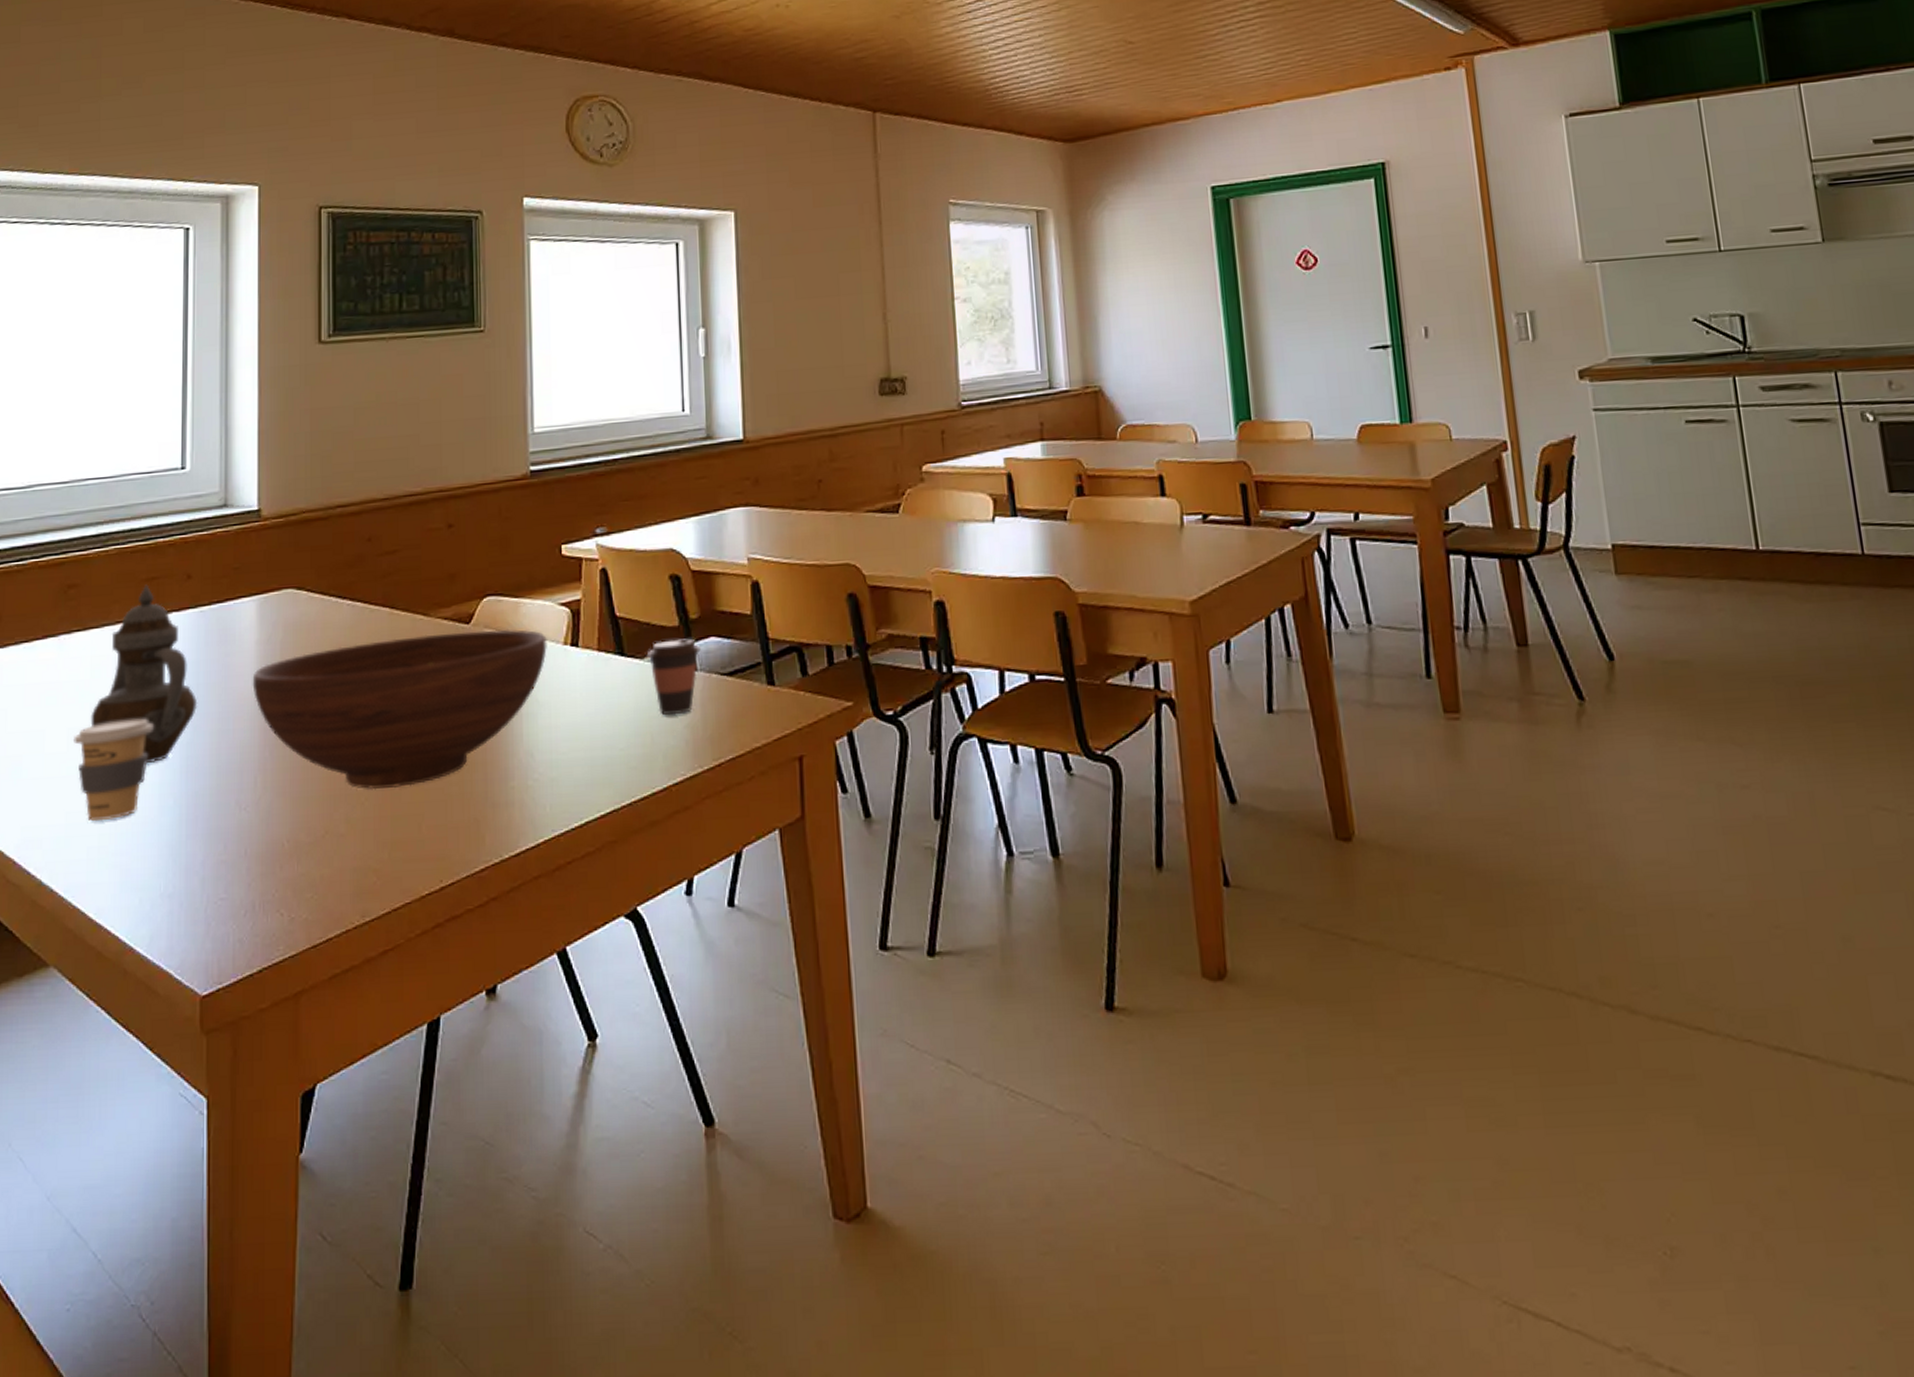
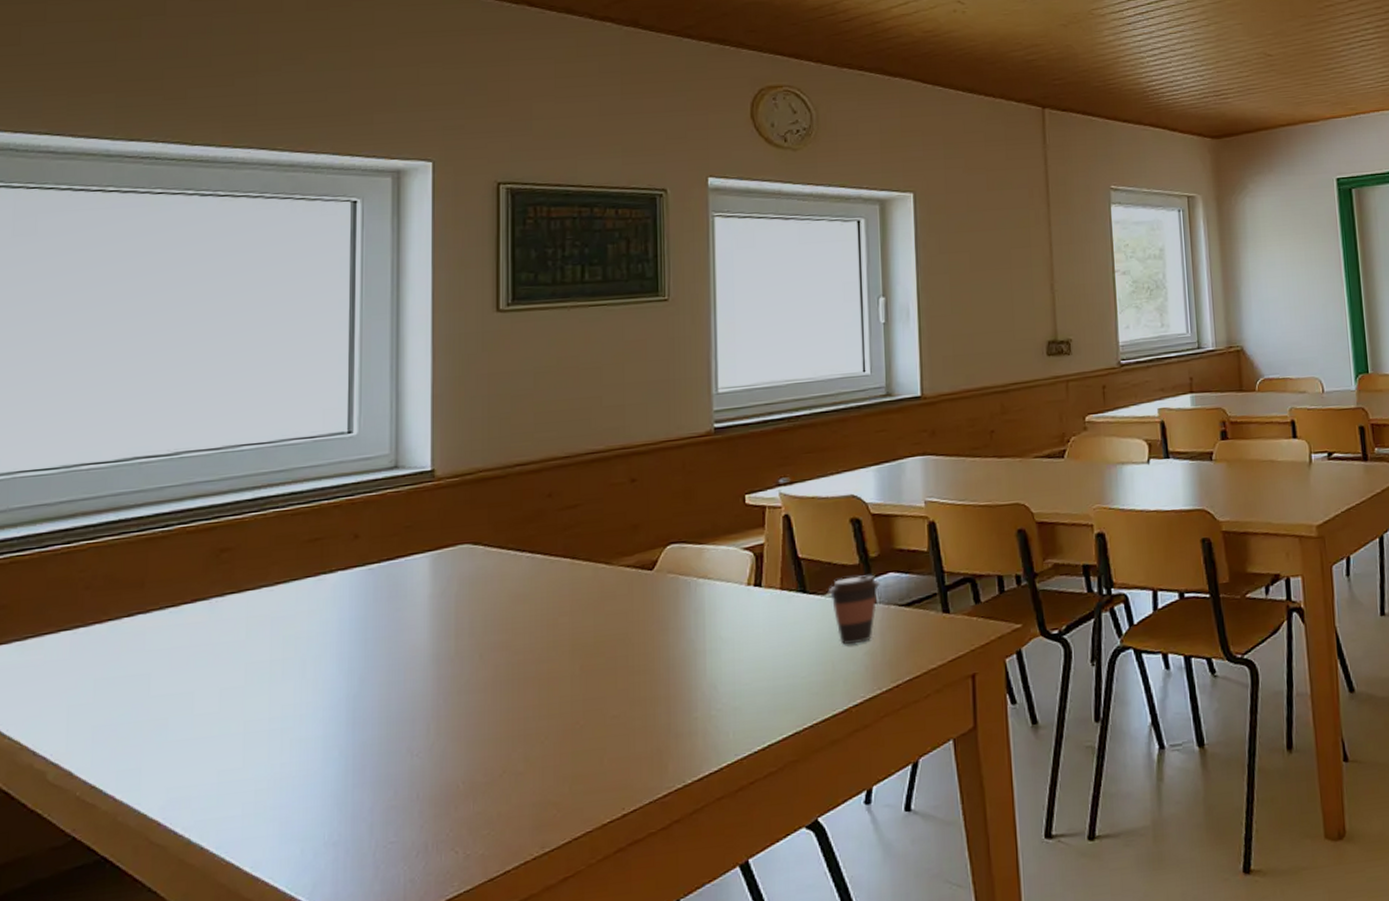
coffee cup: present [74,718,154,822] -> none [227,675,317,778]
teapot: present [90,584,198,764] -> none [246,545,366,719]
fruit bowl: present [252,629,547,790] -> none [425,573,731,729]

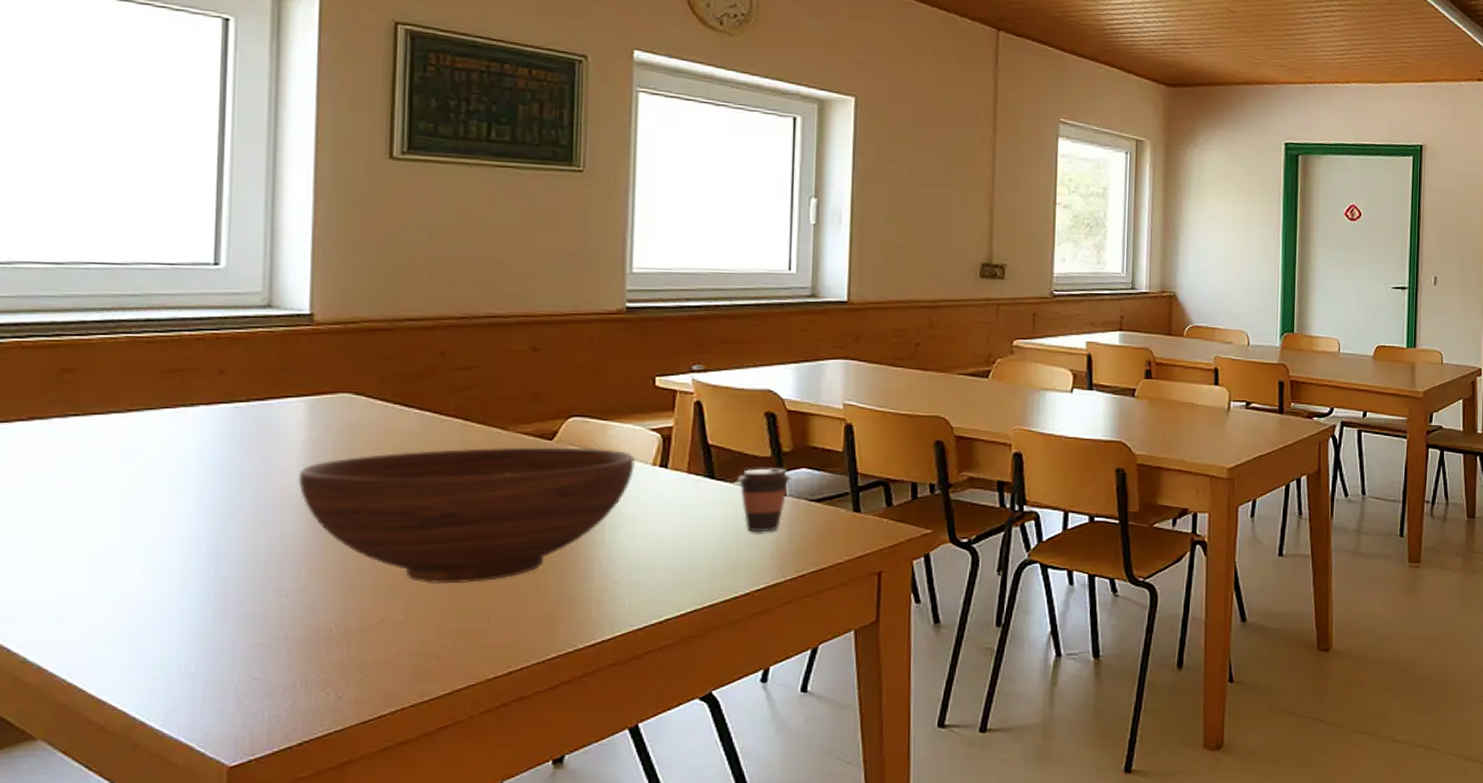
fruit bowl: none [425,573,731,729] -> present [298,447,635,584]

